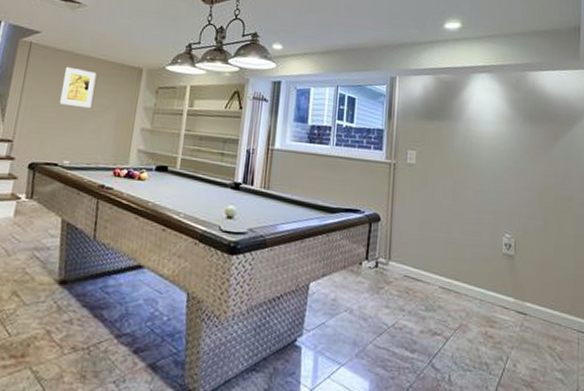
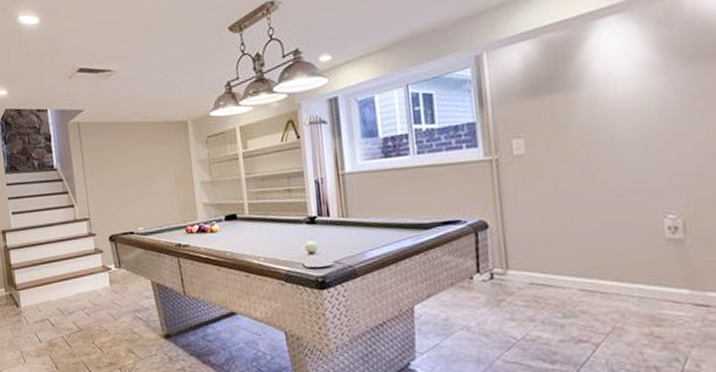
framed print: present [60,66,97,108] -> none [115,136,149,176]

